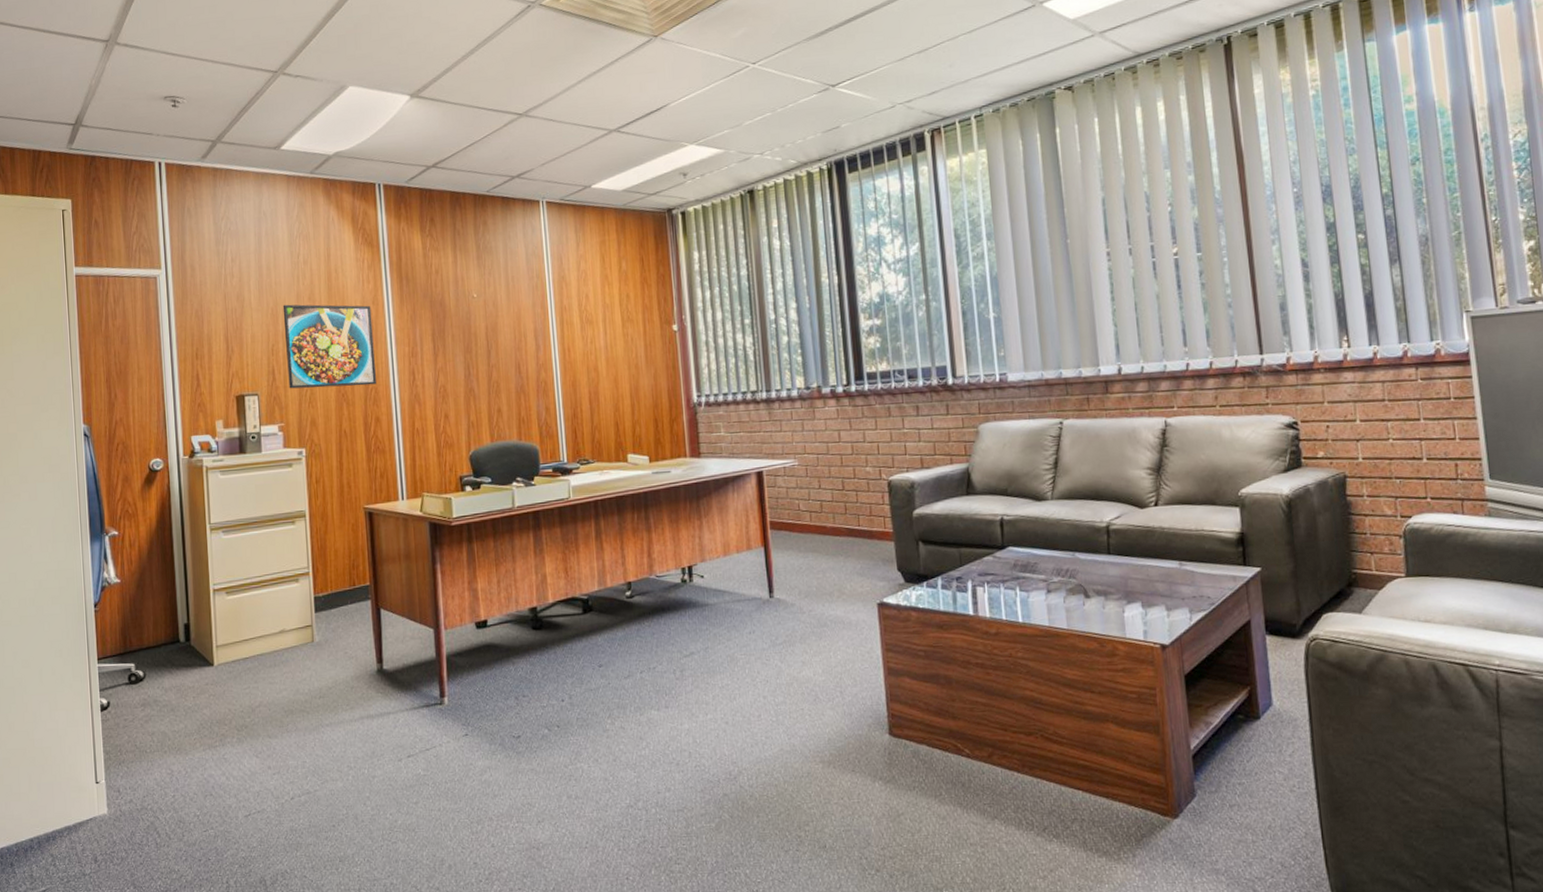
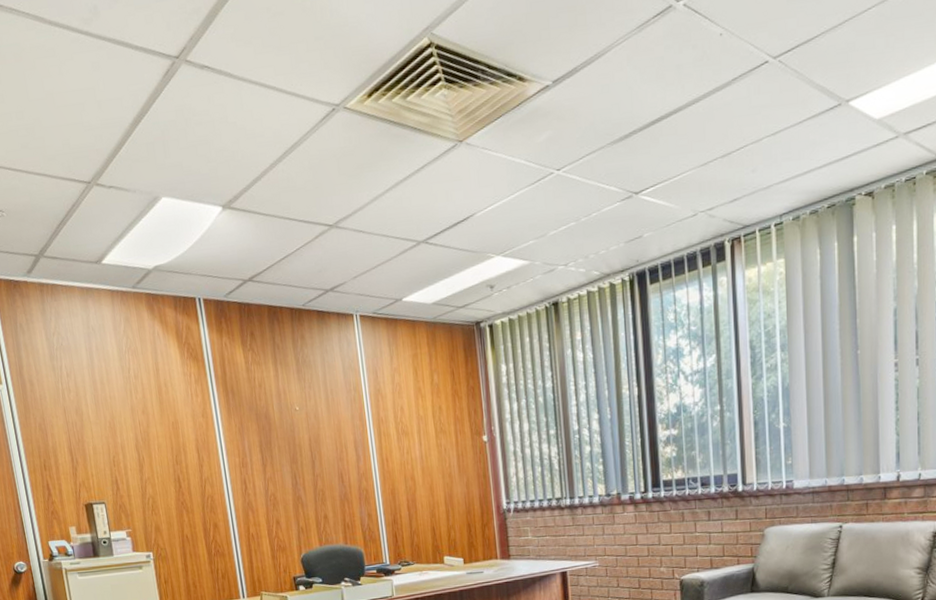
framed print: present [282,304,377,389] -> none [119,417,212,498]

